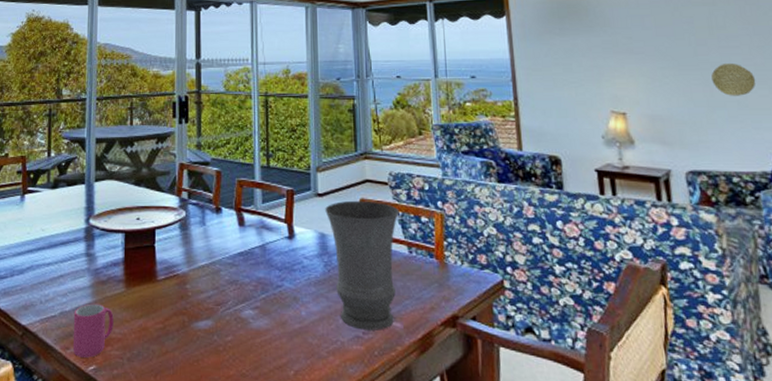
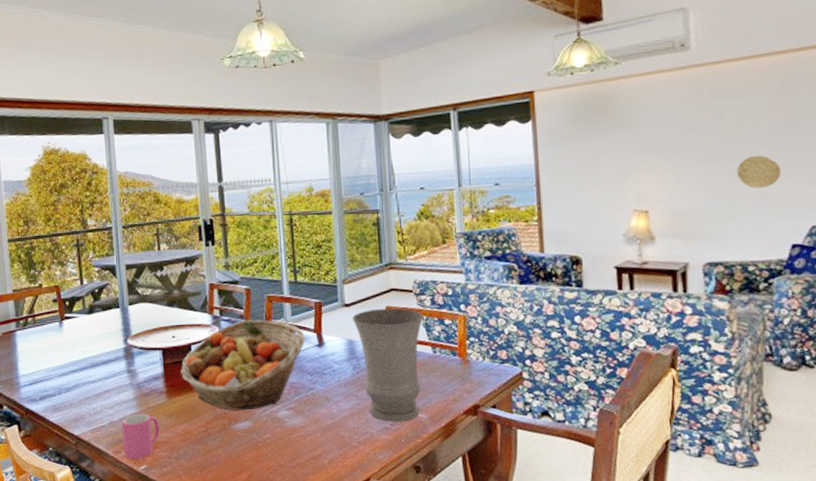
fruit basket: none [141,205,275,307] -> present [180,319,305,411]

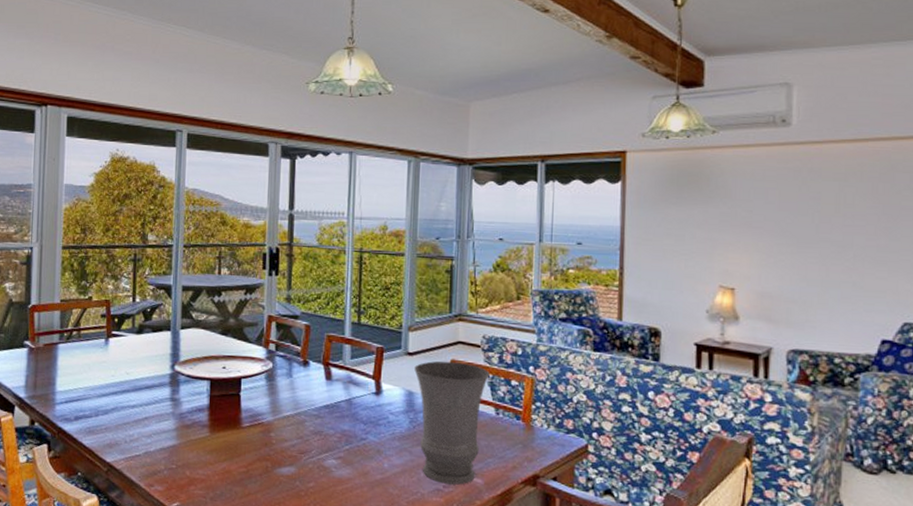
mug: present [121,413,160,459] -> none [157,445,198,495]
fruit basket: present [180,319,305,411] -> none [226,358,363,455]
decorative plate: present [737,155,781,188] -> none [830,242,876,277]

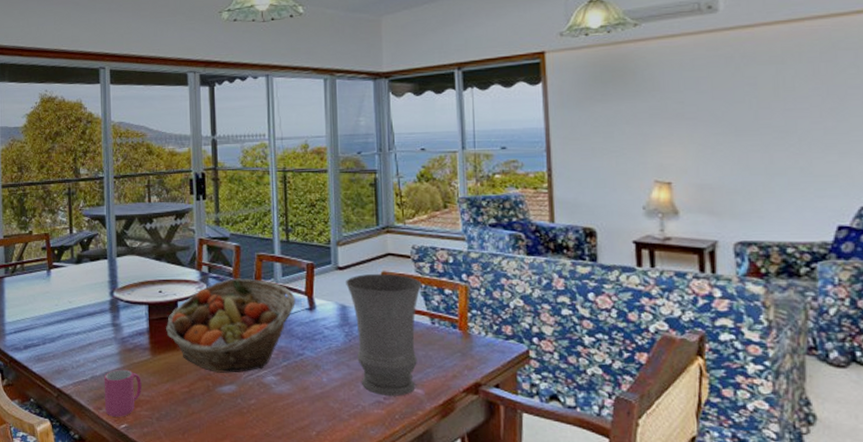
mug: none [157,445,198,495] -> present [104,369,142,417]
fruit basket: none [226,358,363,455] -> present [165,278,296,373]

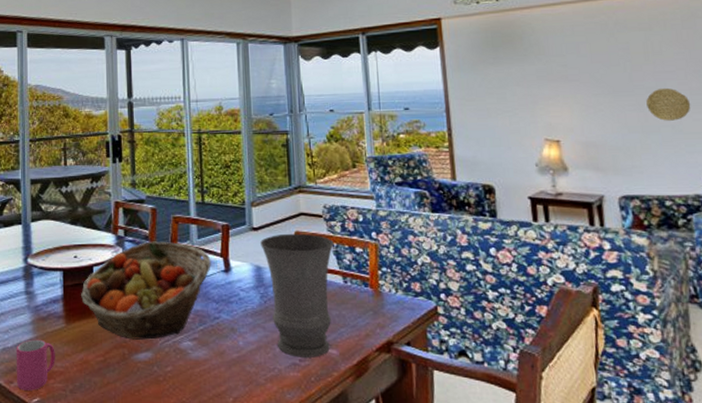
decorative plate: none [773,126,824,163] -> present [646,87,691,121]

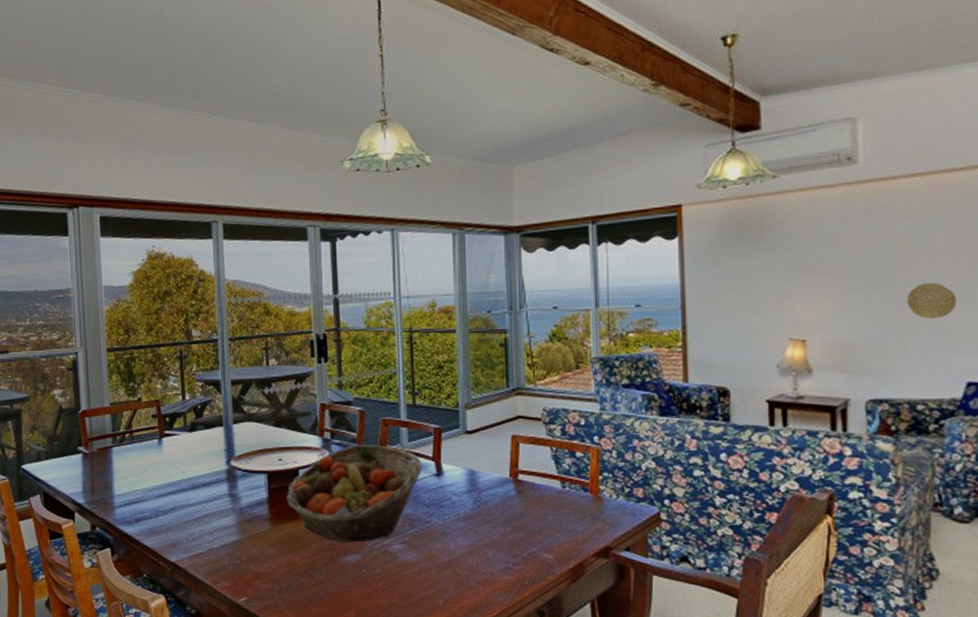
mug: present [16,339,55,391] -> none [221,541,262,590]
vase: present [260,233,334,358] -> none [475,437,553,562]

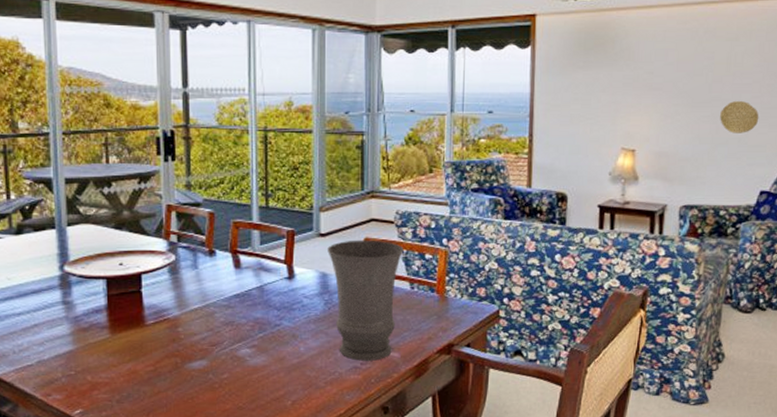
fruit basket: present [286,444,422,543] -> none [127,247,274,349]
vase: none [475,437,553,562] -> present [327,239,404,361]

